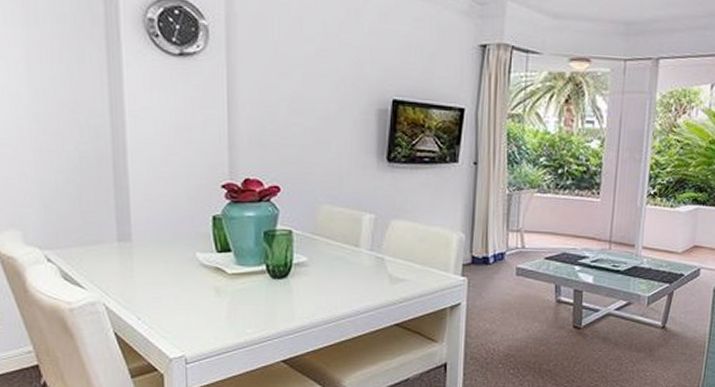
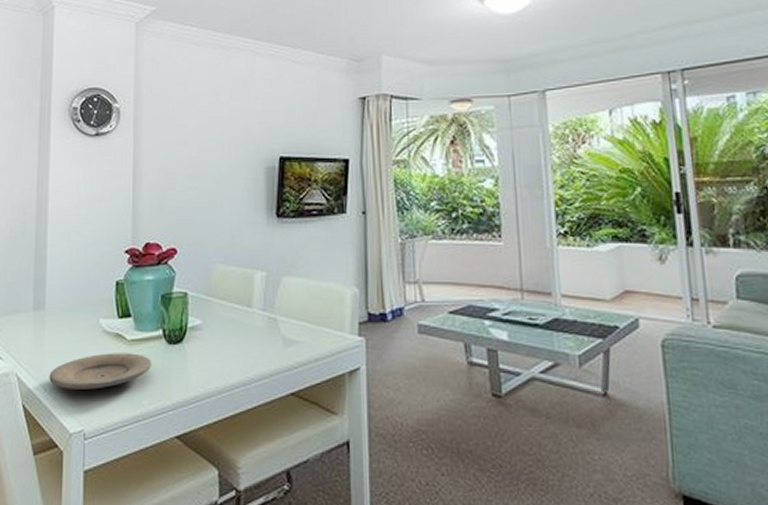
plate: none [142,285,255,319] -> present [49,353,152,390]

